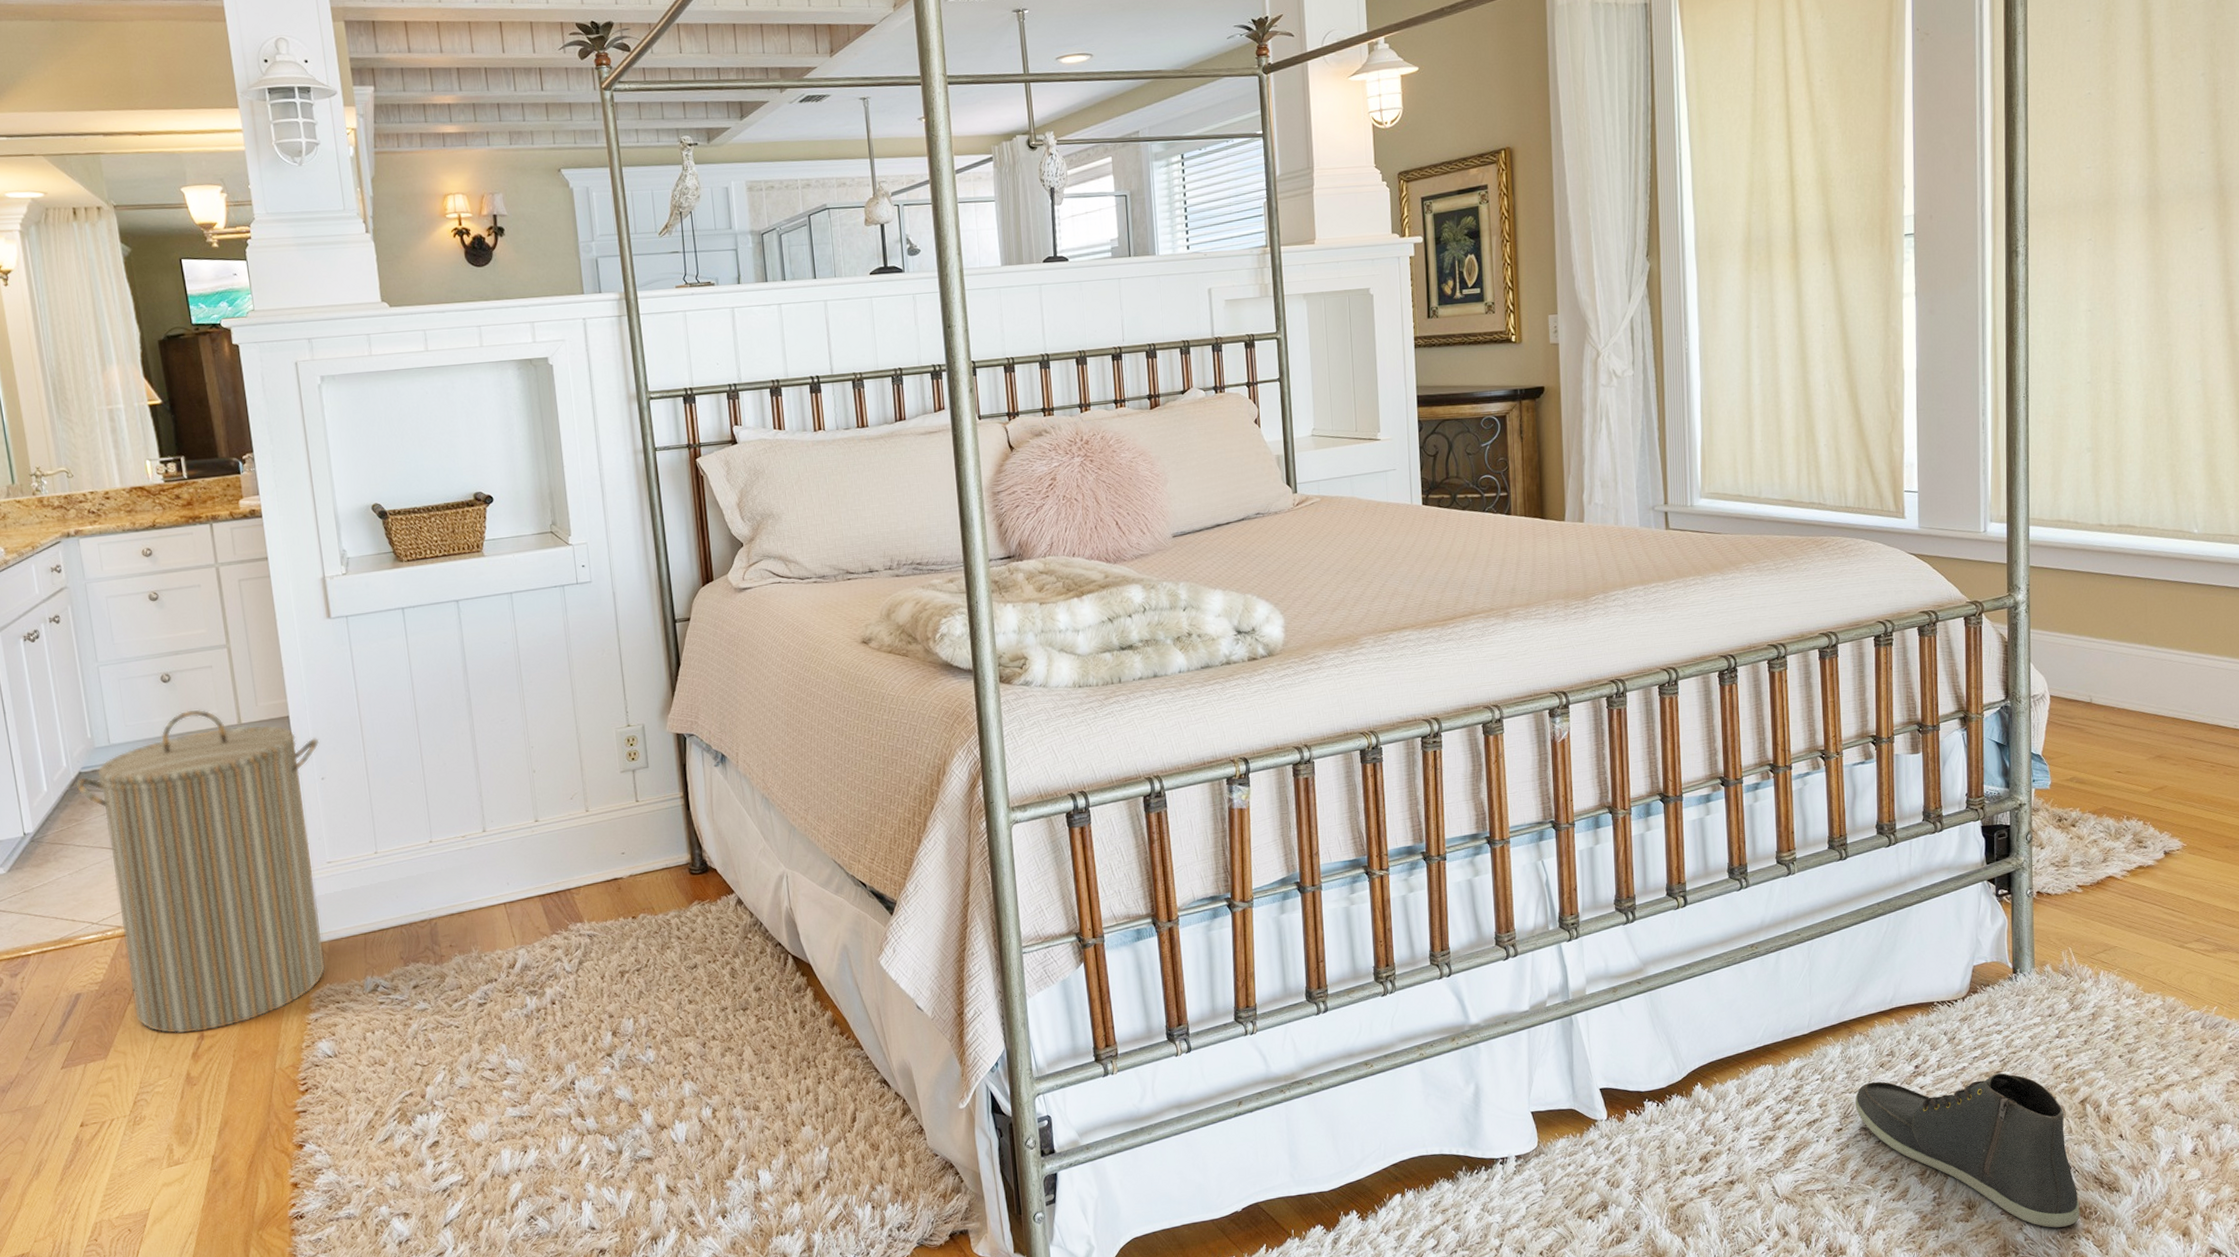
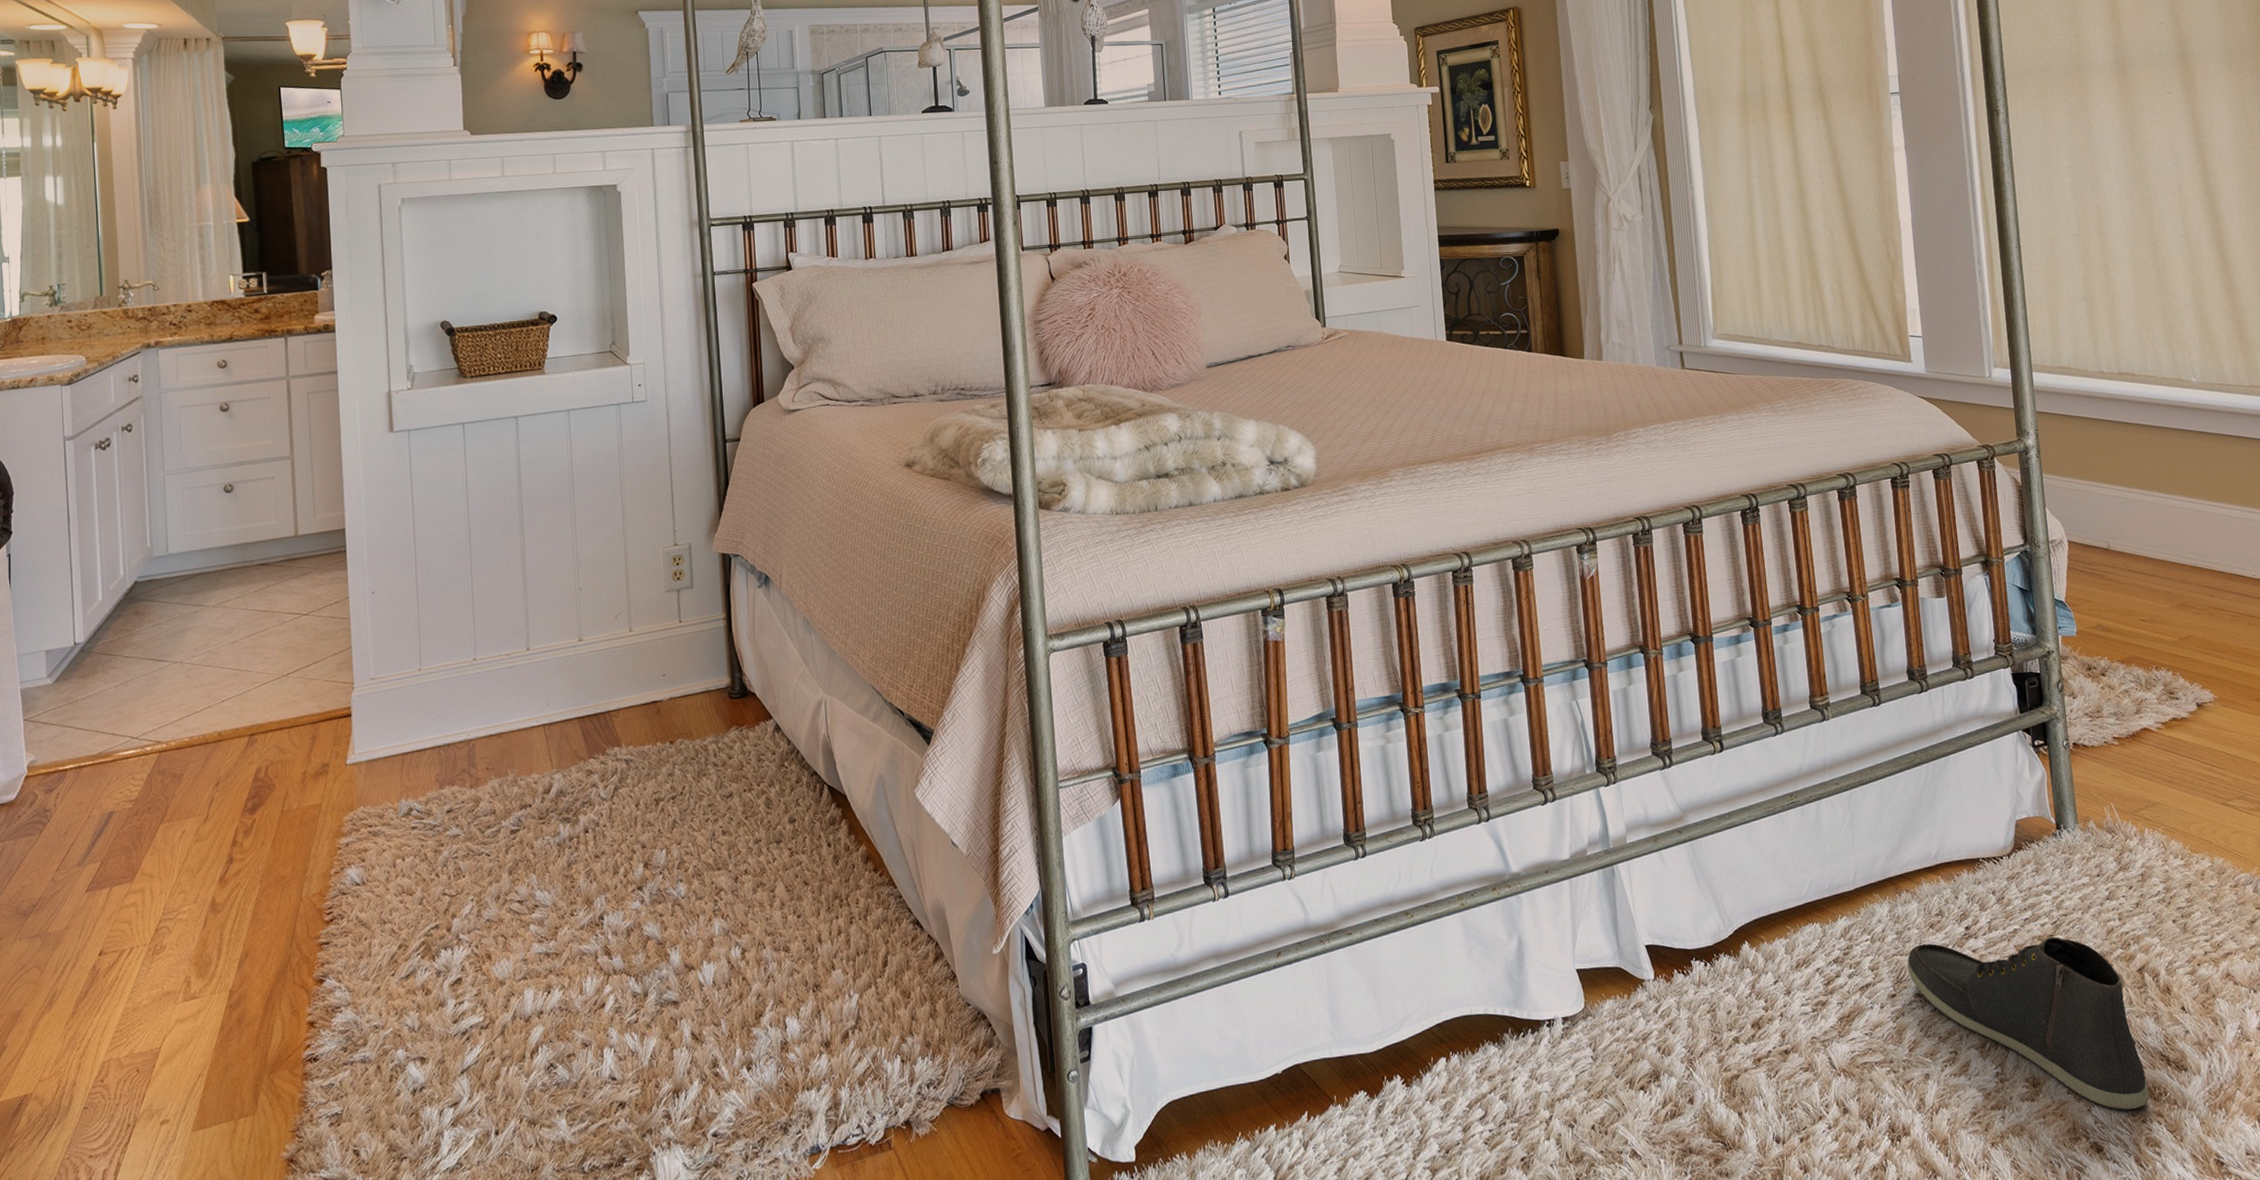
laundry hamper: present [75,709,326,1034] -> none [130,520,373,857]

